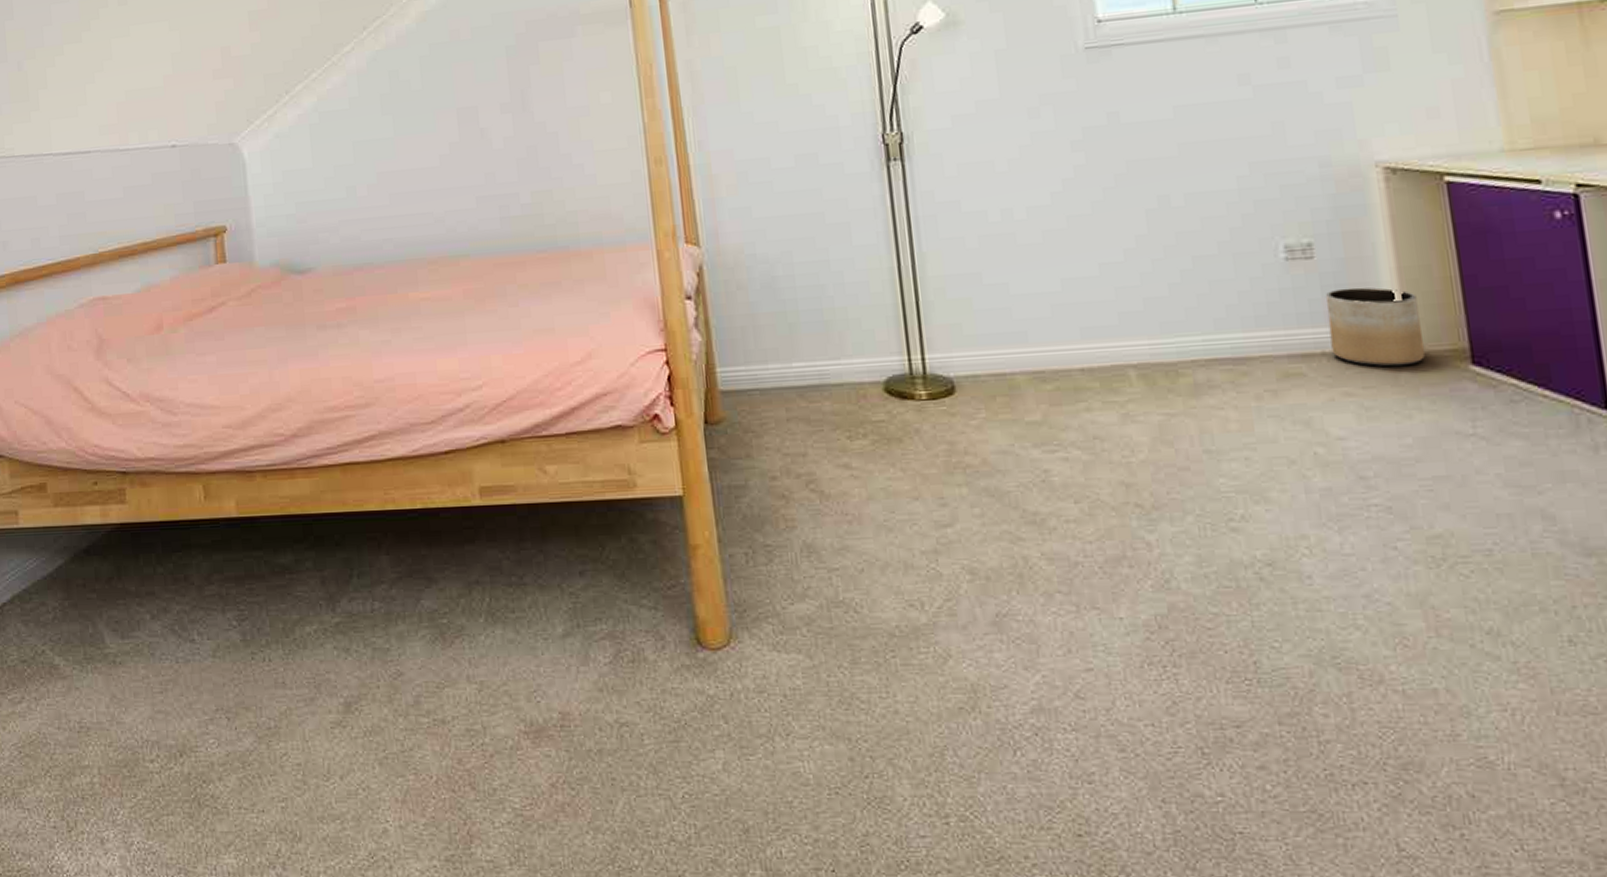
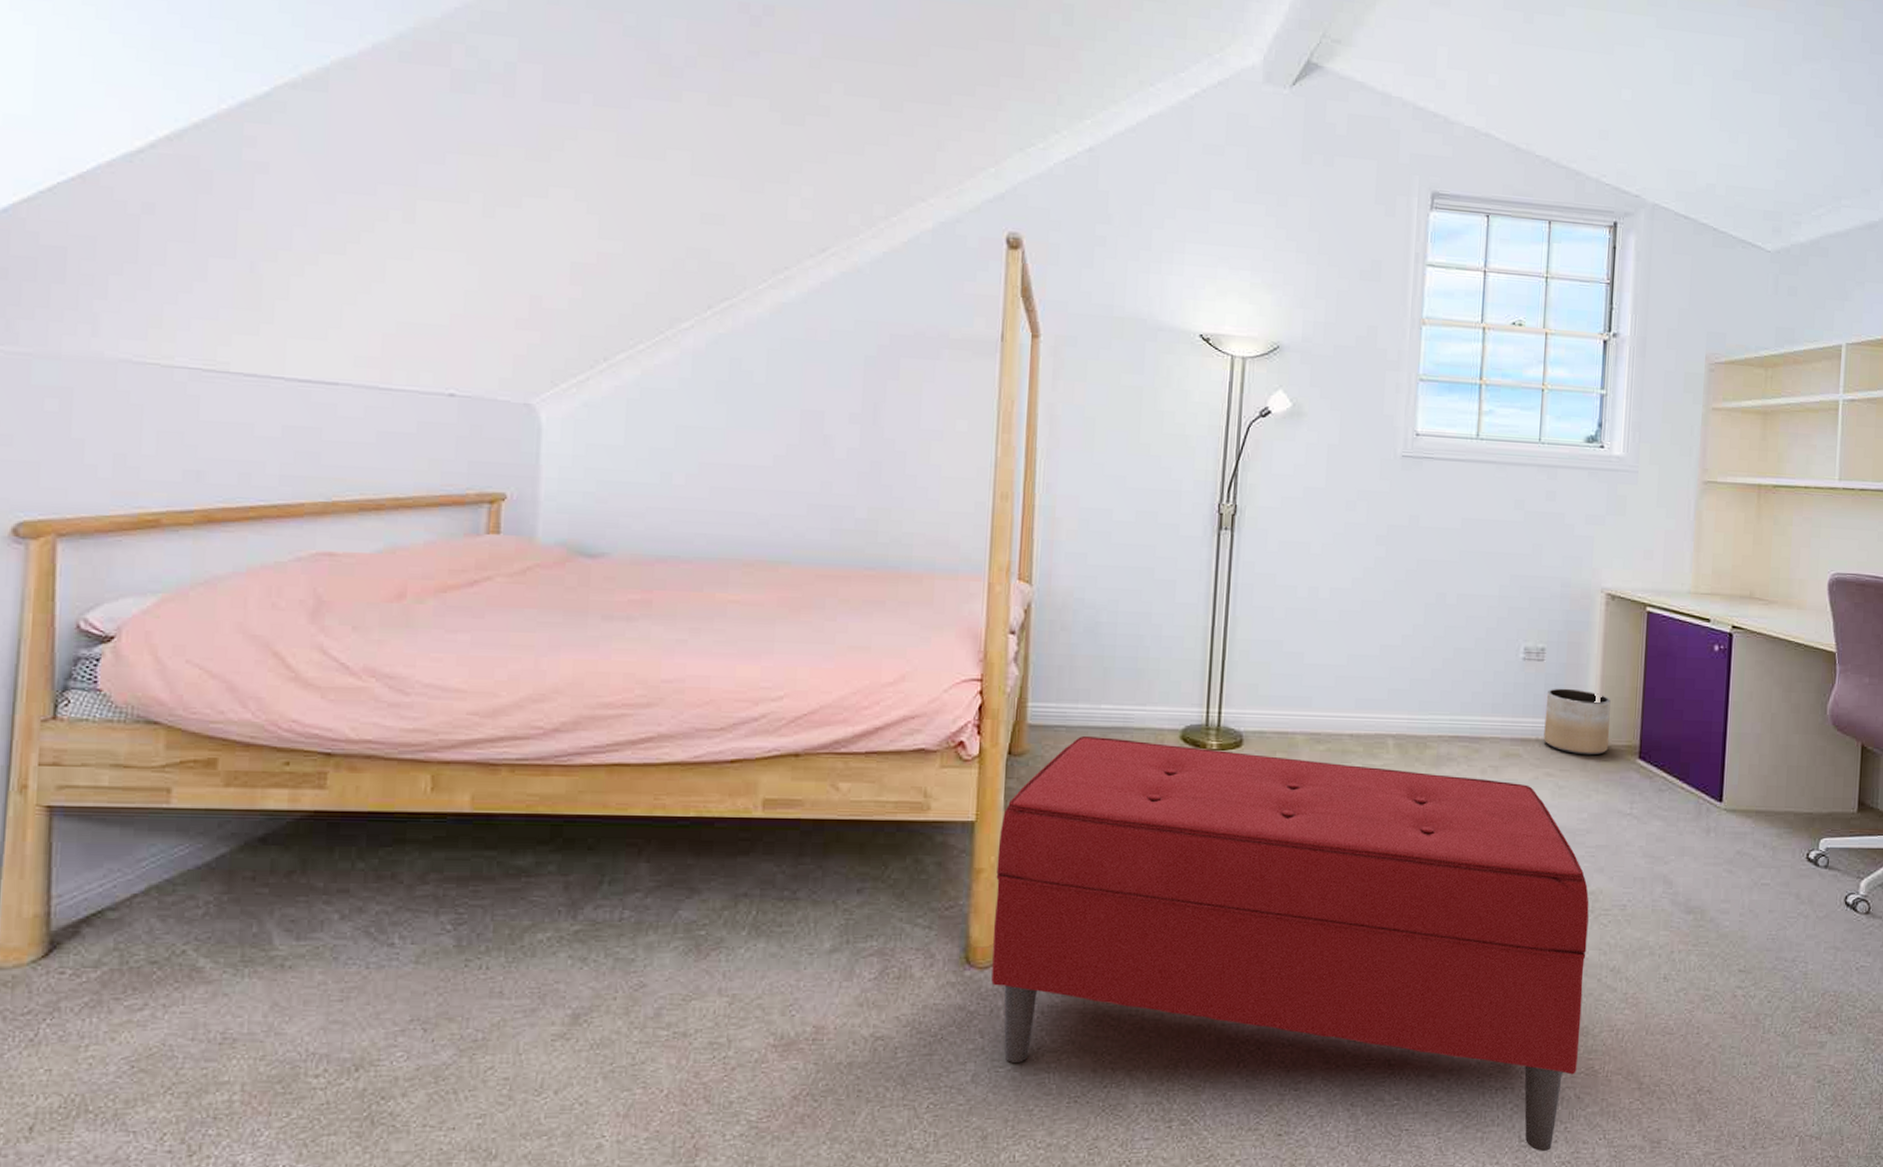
bench: none [709,397,1463,866] -> present [991,736,1589,1152]

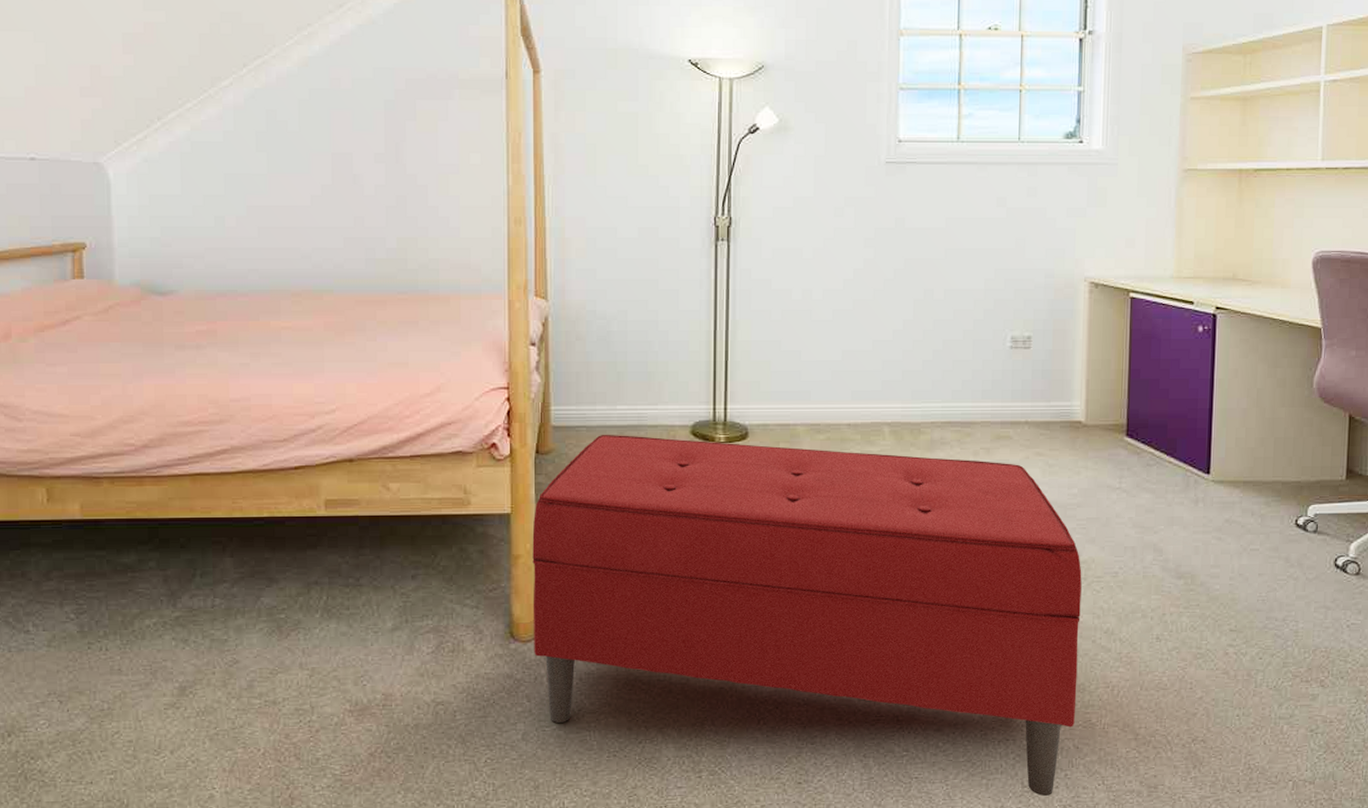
planter: present [1544,688,1611,756] -> none [1033,373,1097,435]

